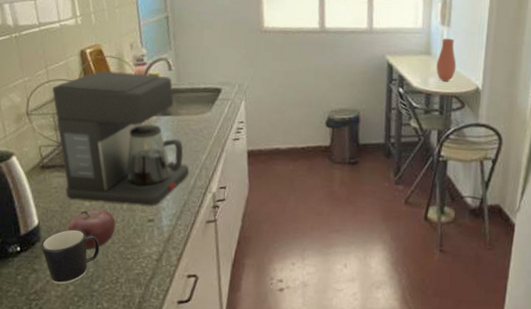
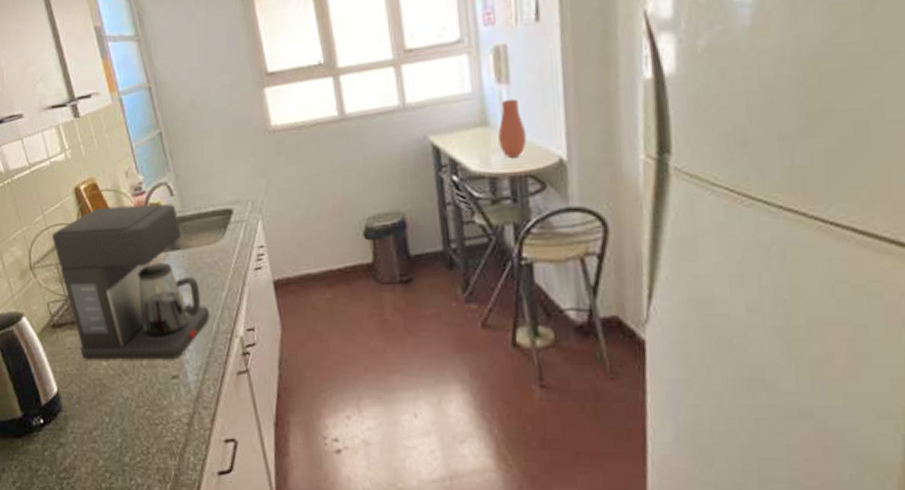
mug: present [41,229,100,285] -> none [63,394,125,460]
fruit: present [67,209,116,250] -> none [88,369,138,417]

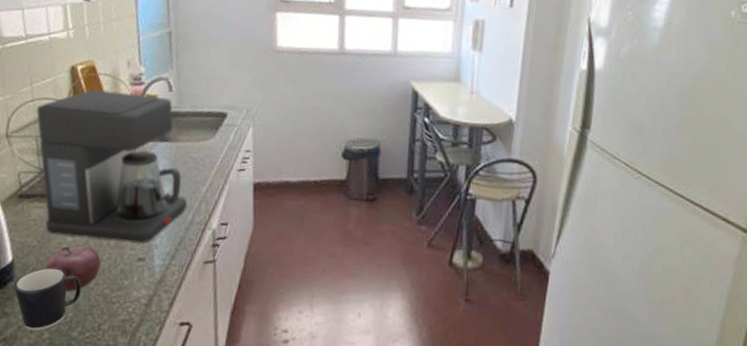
mug: none [63,394,125,460] -> present [14,267,81,331]
fruit: none [88,369,138,417] -> present [45,245,102,292]
vase: present [498,98,527,158] -> none [466,64,488,112]

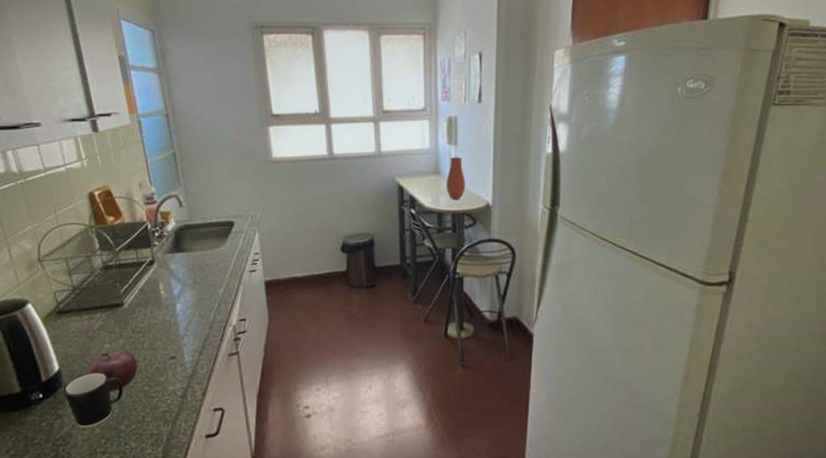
coffee maker: present [36,89,188,242] -> none [63,211,208,343]
vase: none [466,64,488,112] -> present [446,157,466,199]

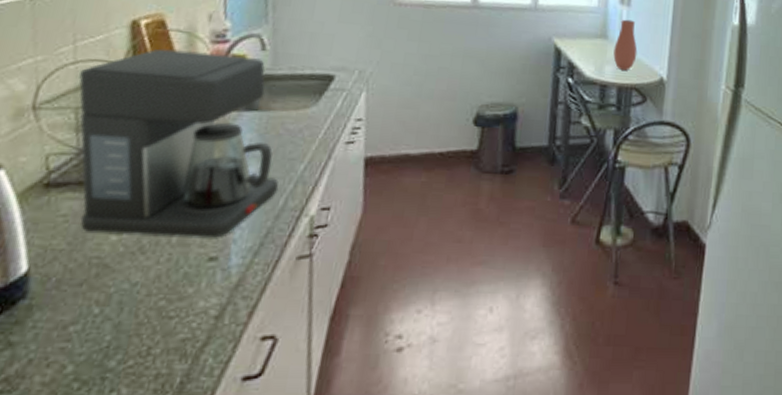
coffee maker: none [63,211,208,343] -> present [79,48,279,236]
mug: present [63,372,123,428] -> none [26,277,126,365]
fruit: present [89,350,138,391] -> none [75,245,158,307]

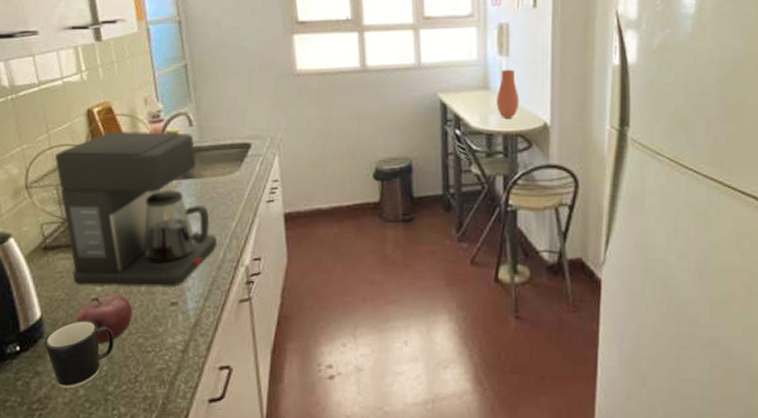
mug: none [26,277,126,365] -> present [44,320,114,389]
fruit: none [75,245,158,307] -> present [75,294,133,344]

